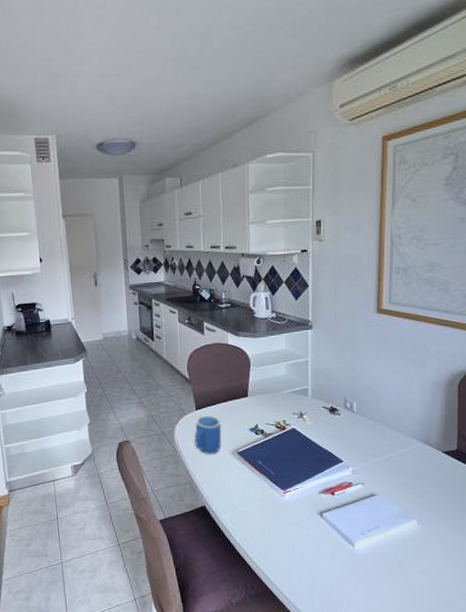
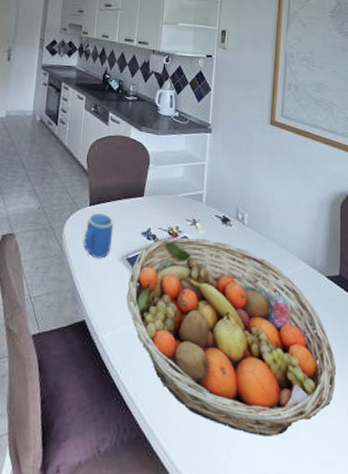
fruit basket: none [241,429,453,587] -> present [126,237,336,436]

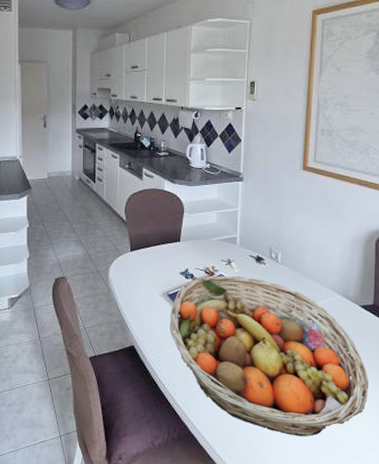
mug: present [83,212,114,259] -> none [128,257,154,296]

